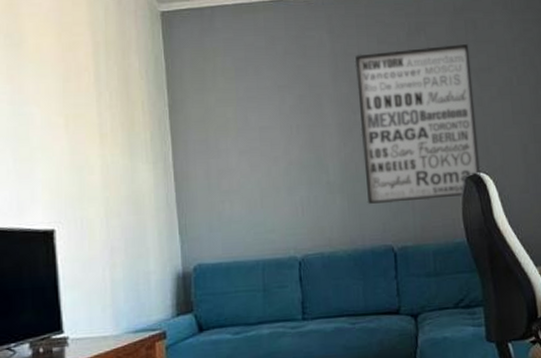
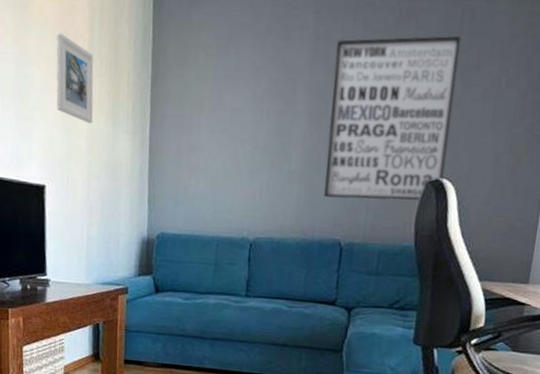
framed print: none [56,69,107,158] -> present [56,33,94,124]

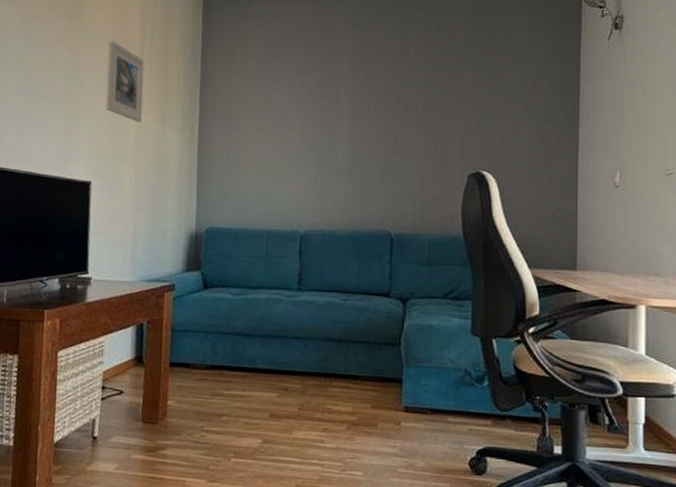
wall art: present [323,36,461,201] -> none [370,45,487,192]

